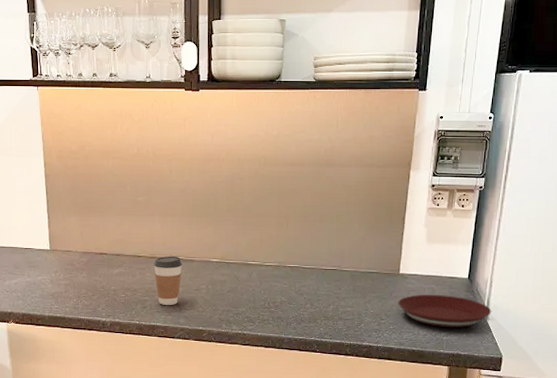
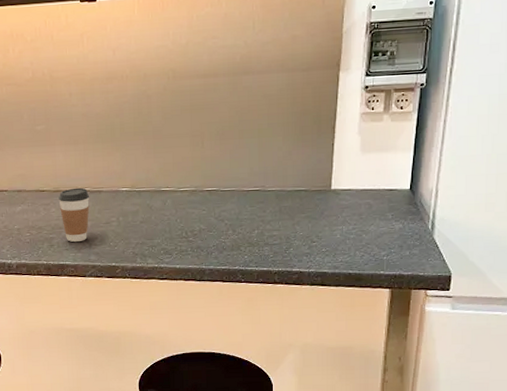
plate: present [397,294,492,328] -> none [330,209,438,247]

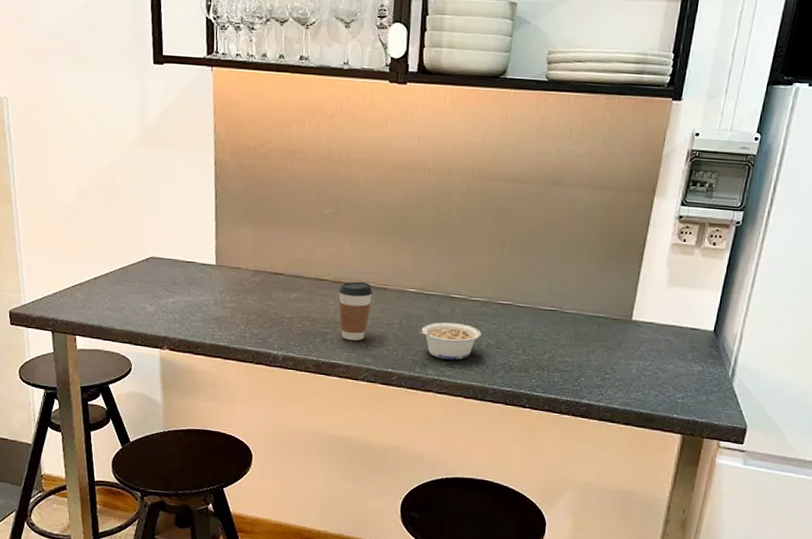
legume: none [134,213,193,248] -> present [417,322,482,360]

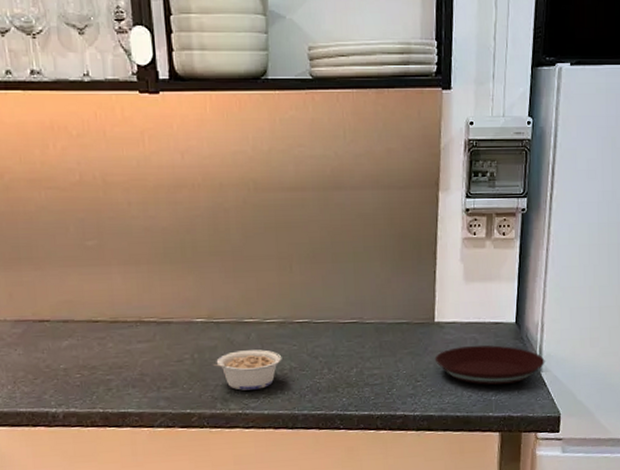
coffee cup: present [338,281,374,341] -> none [116,317,157,385]
plate: none [626,346,739,390] -> present [434,344,545,386]

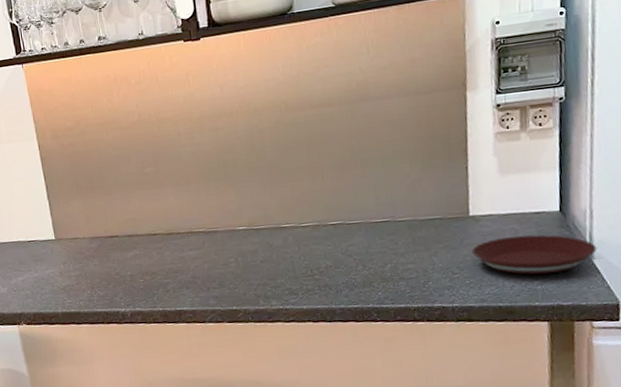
legume: present [212,349,282,391] -> none [254,251,318,288]

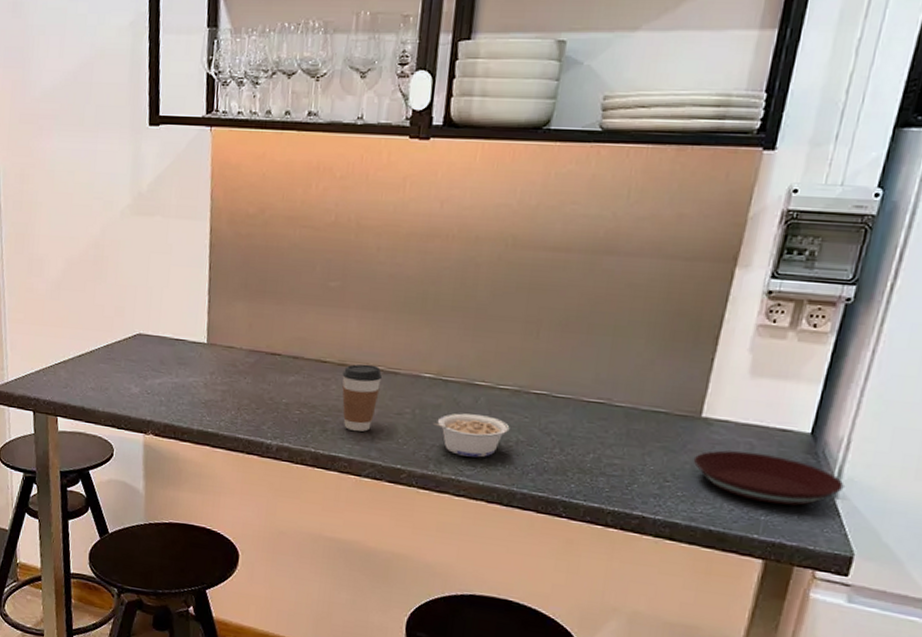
coffee cup: none [171,229,206,287] -> present [342,364,383,432]
legume: none [254,251,318,288] -> present [432,413,510,458]

